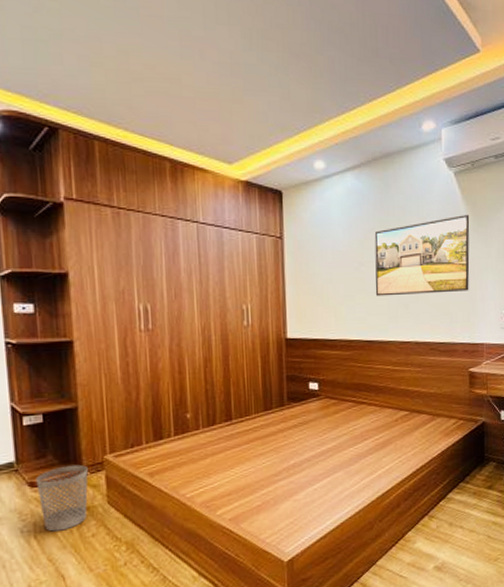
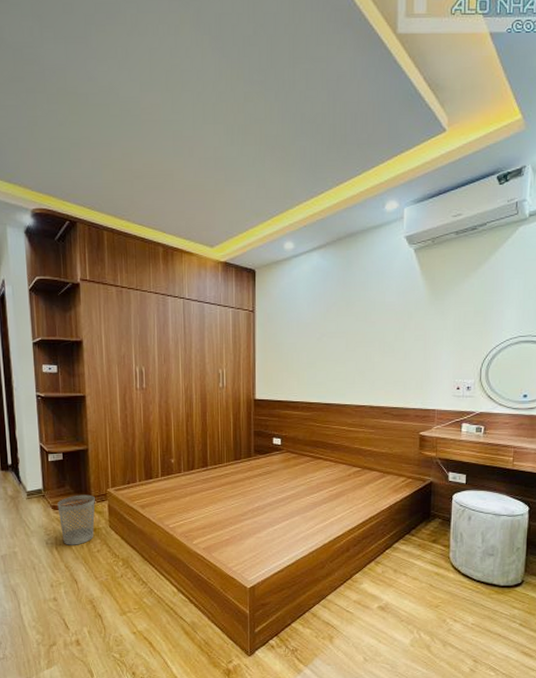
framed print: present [374,214,470,297] -> none [335,288,428,364]

